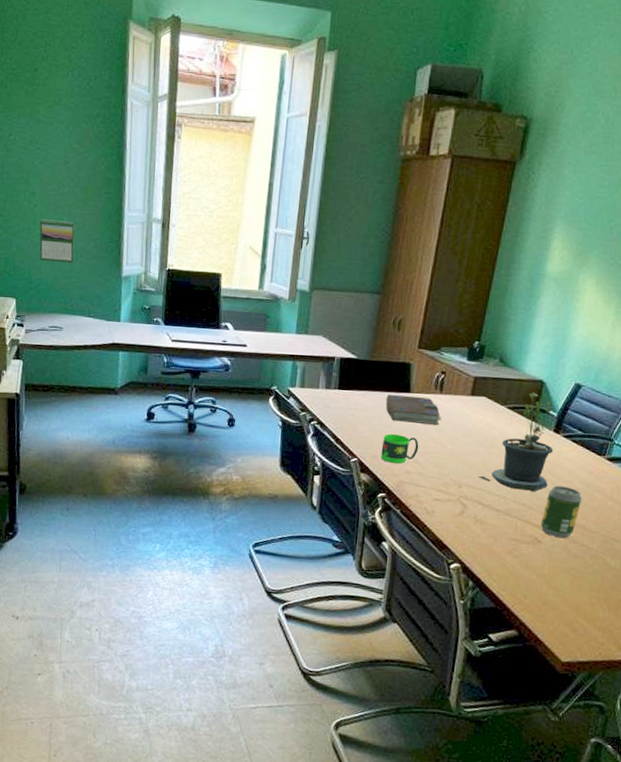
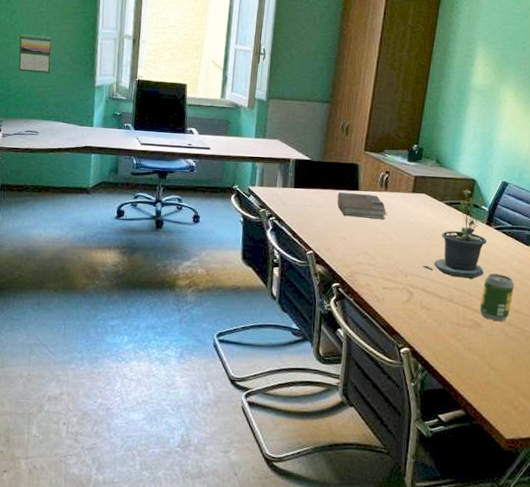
mug: present [380,433,419,464] -> none [334,227,368,255]

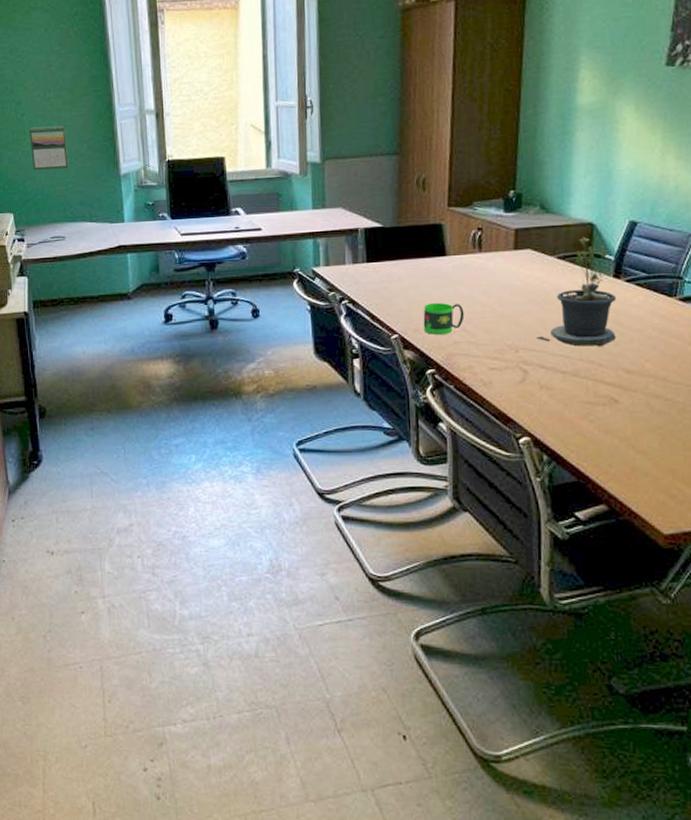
mug: none [334,227,368,255] -> present [423,302,465,335]
book: present [337,192,387,219] -> none [420,258,485,289]
soda can: present [479,273,514,322] -> none [614,336,658,395]

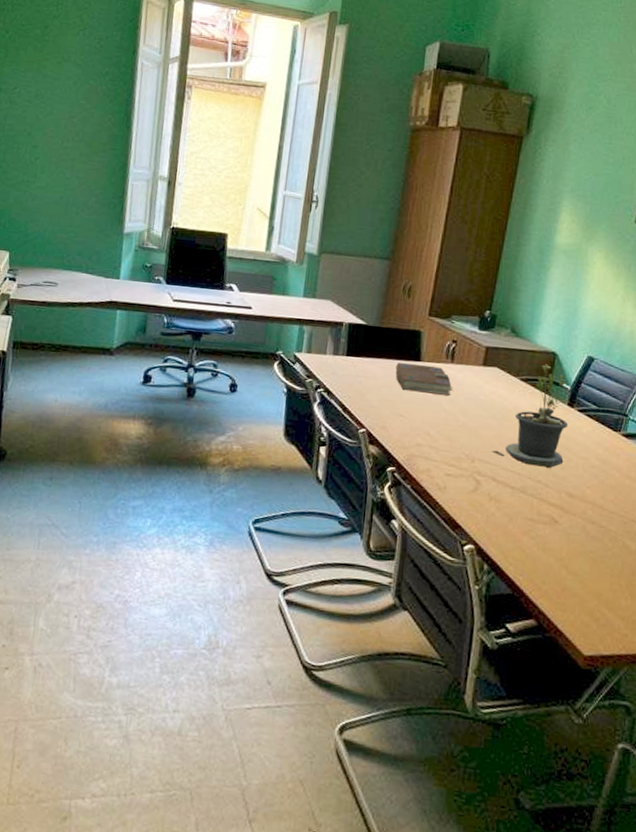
calendar: present [29,126,69,170] -> none [37,172,77,217]
book: none [420,258,485,289] -> present [395,362,453,395]
mug: present [423,302,465,335] -> none [390,403,430,436]

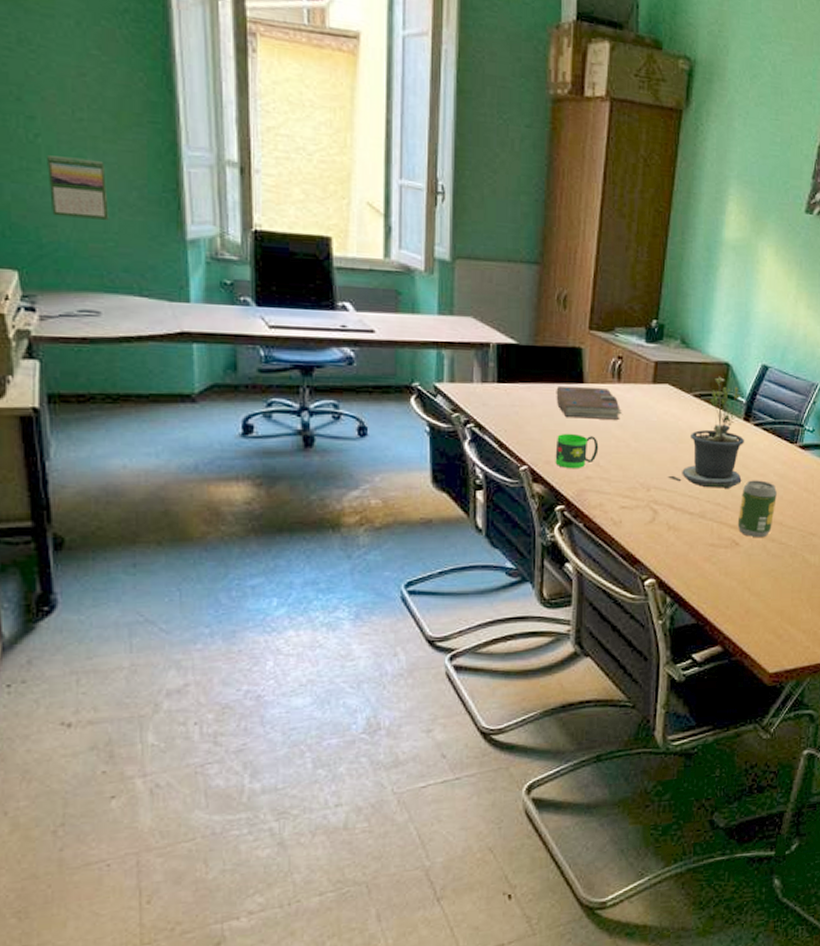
calendar: none [37,172,77,217] -> present [47,155,109,220]
mug: none [390,403,430,436] -> present [555,433,599,468]
soda can: none [557,462,599,519] -> present [737,480,777,538]

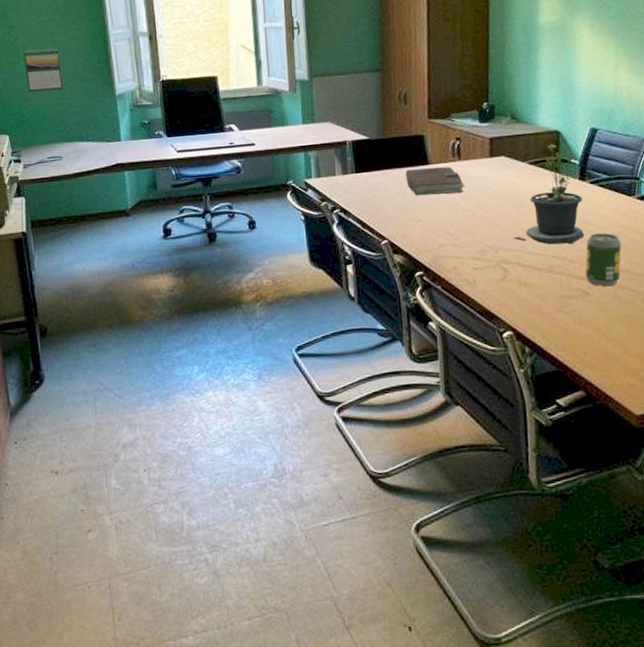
mug: present [555,433,599,468] -> none [410,208,448,239]

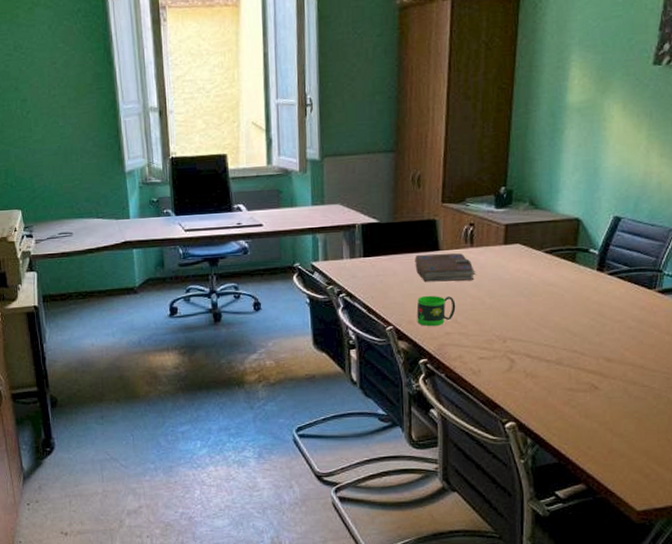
calendar: present [23,49,64,92] -> none [35,123,75,168]
mug: none [410,208,448,239] -> present [416,295,456,326]
potted plant: present [512,143,585,245] -> none [522,231,599,337]
soda can: present [585,233,622,287] -> none [595,326,636,382]

